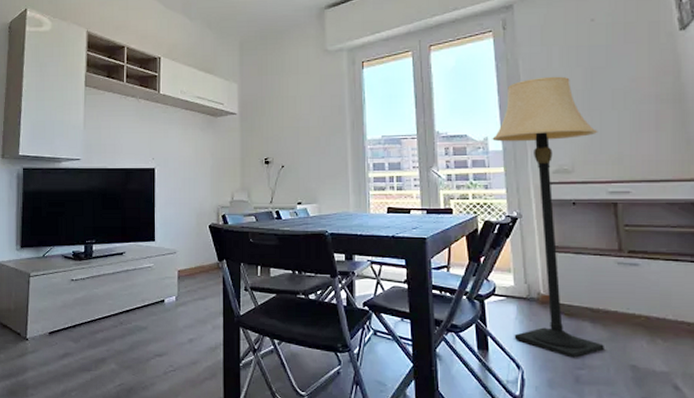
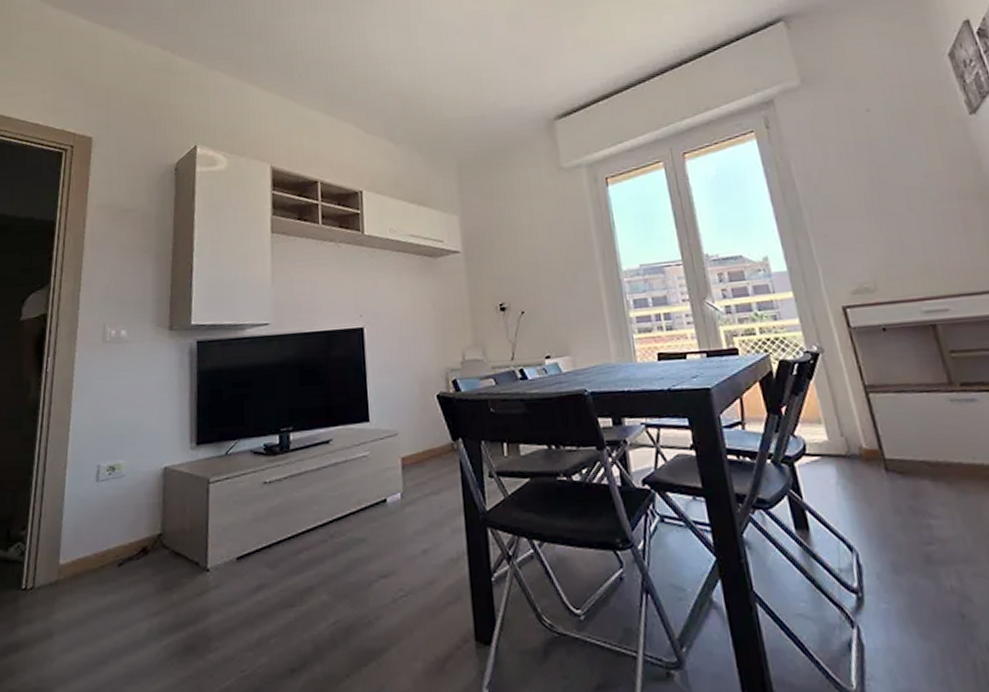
lamp: present [492,76,604,358] -> none [773,177,955,530]

